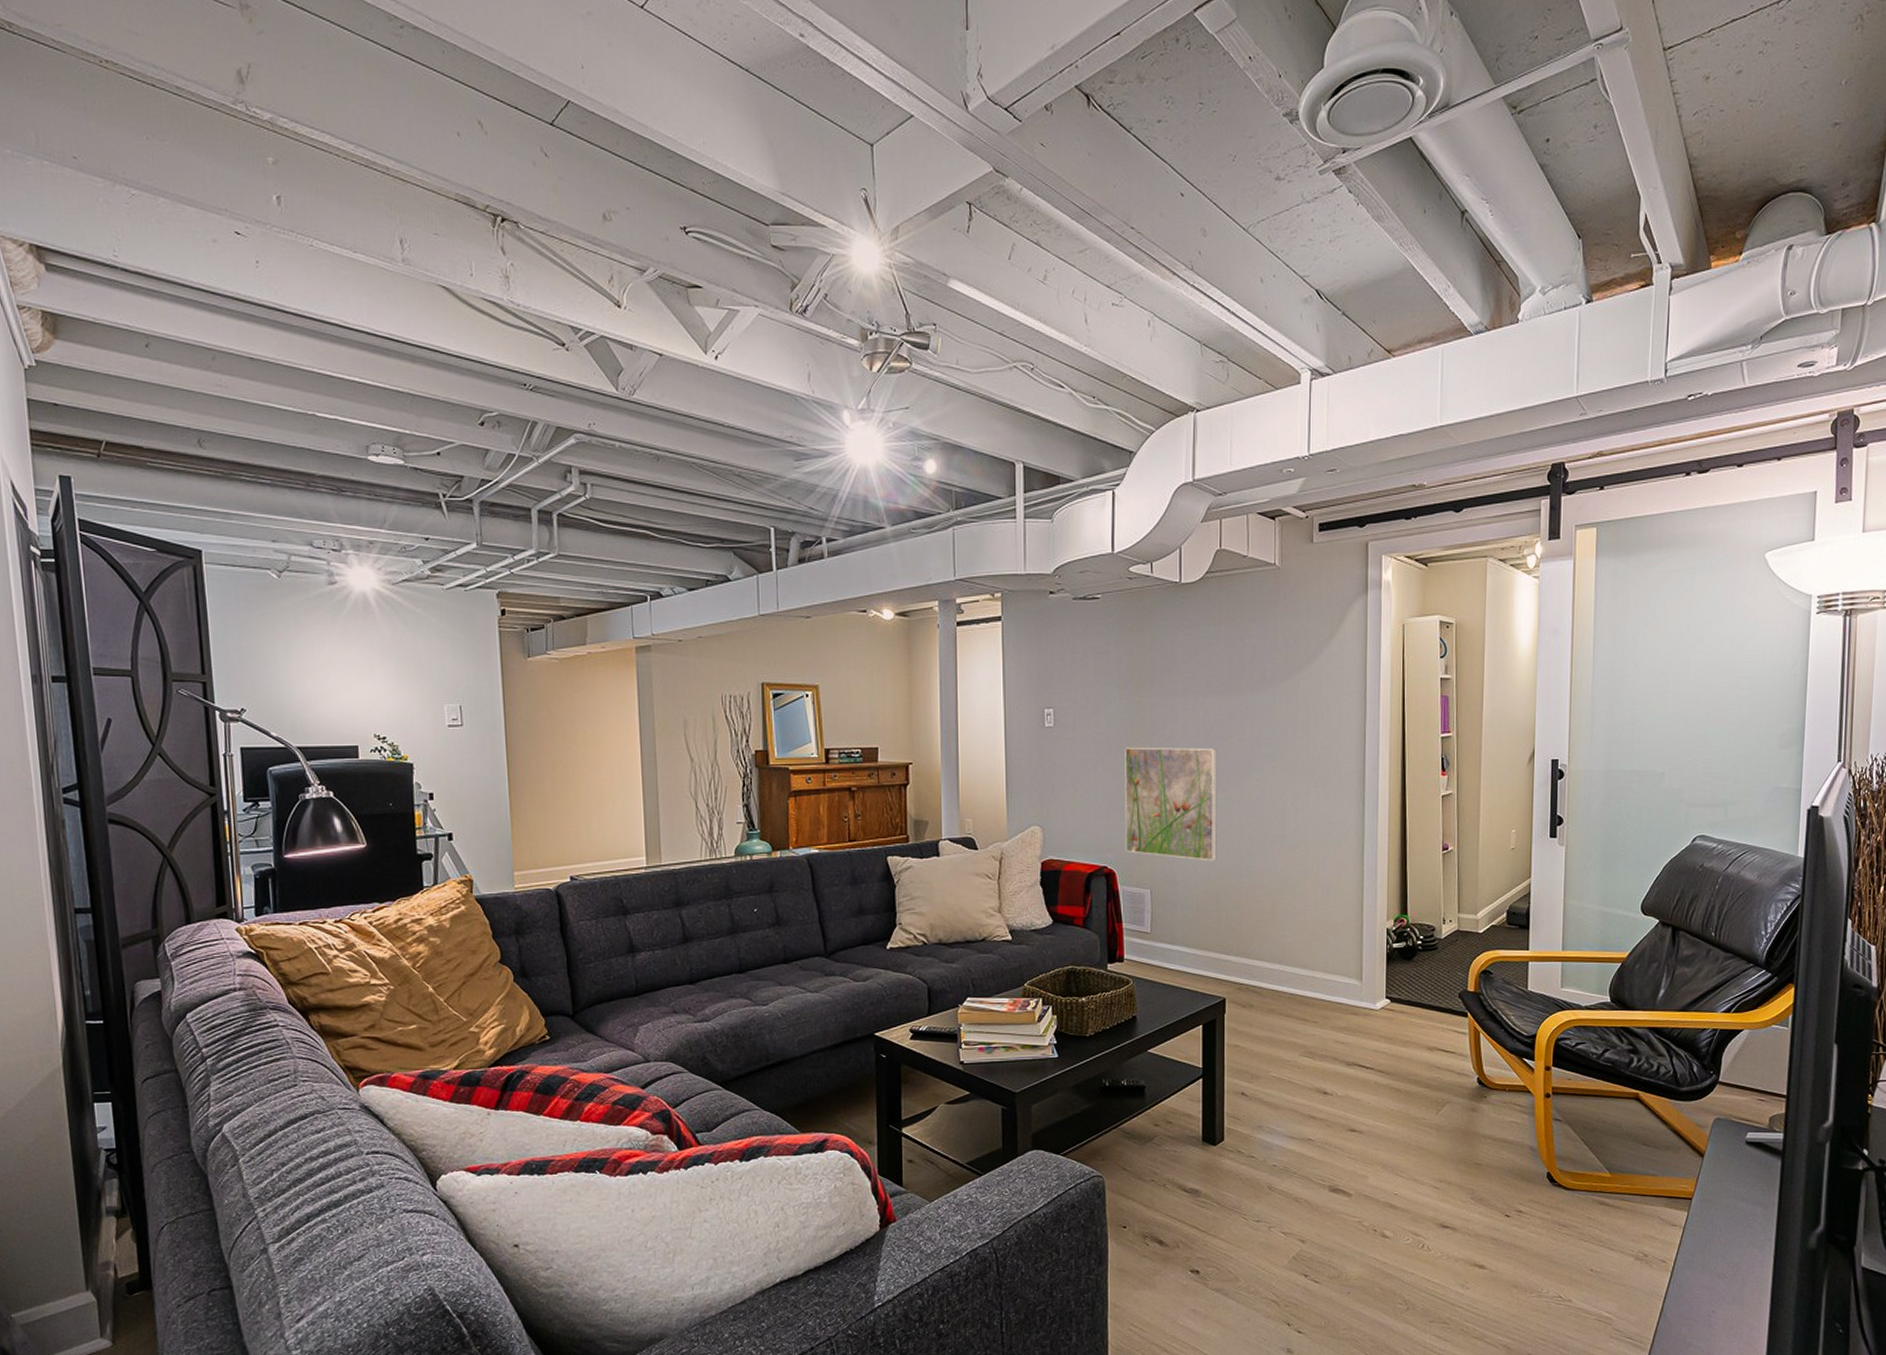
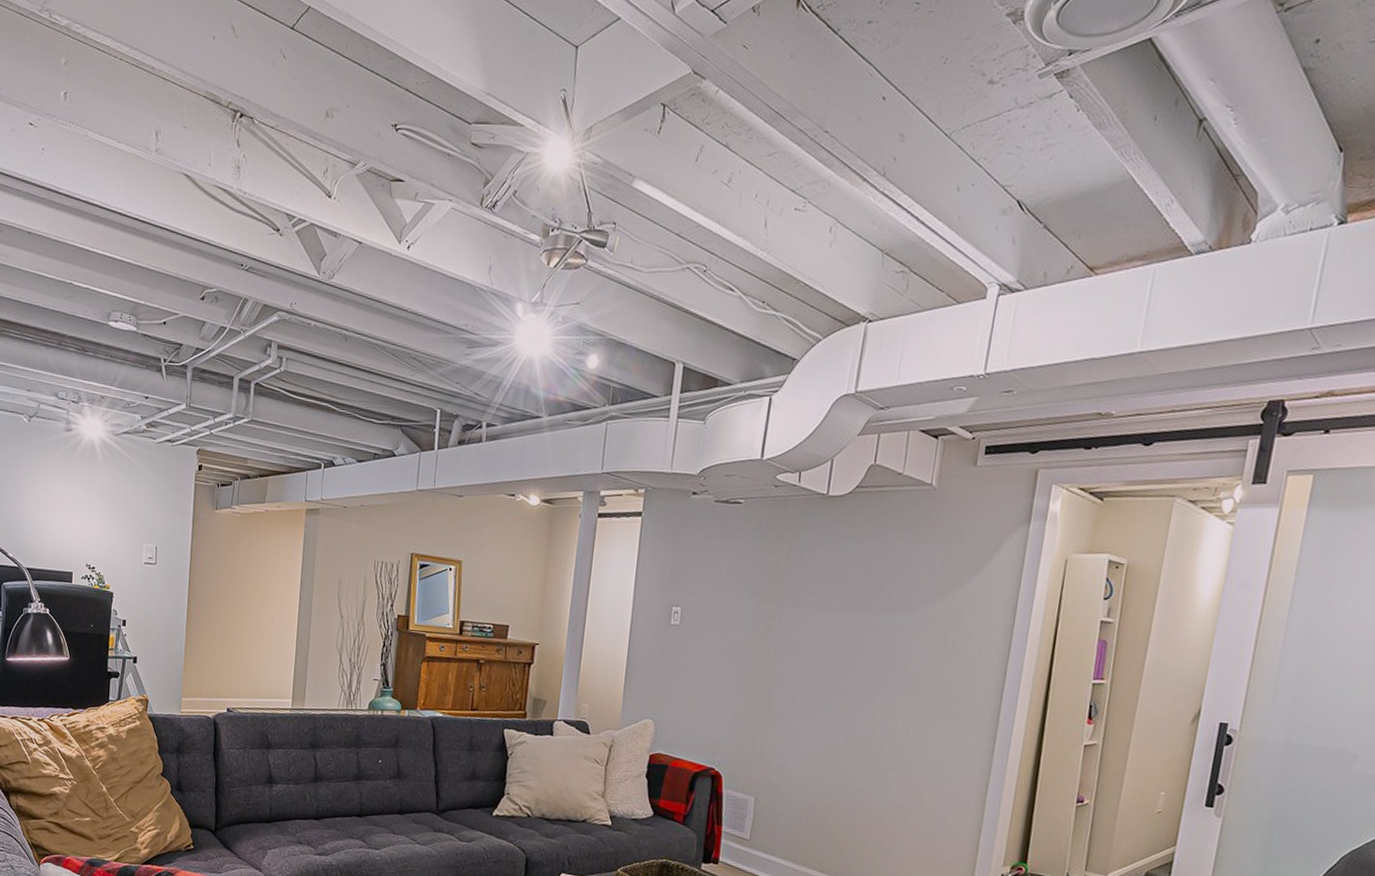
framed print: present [1125,747,1217,861] -> none [734,653,844,779]

